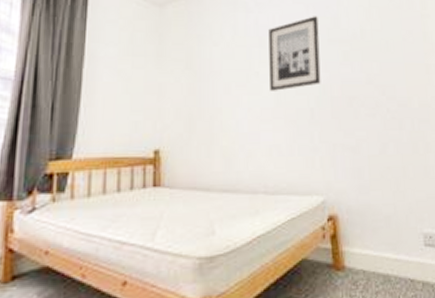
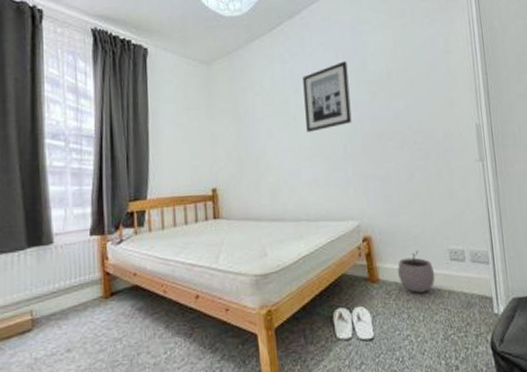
plant pot: none [366,233,408,284] -> present [398,250,435,293]

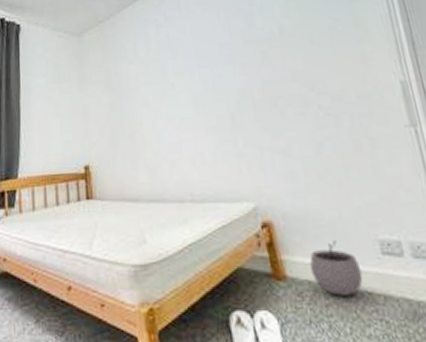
wall art: present [303,61,352,132] -> none [180,20,240,101]

